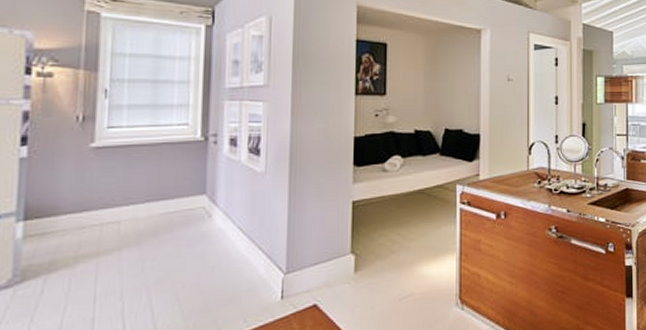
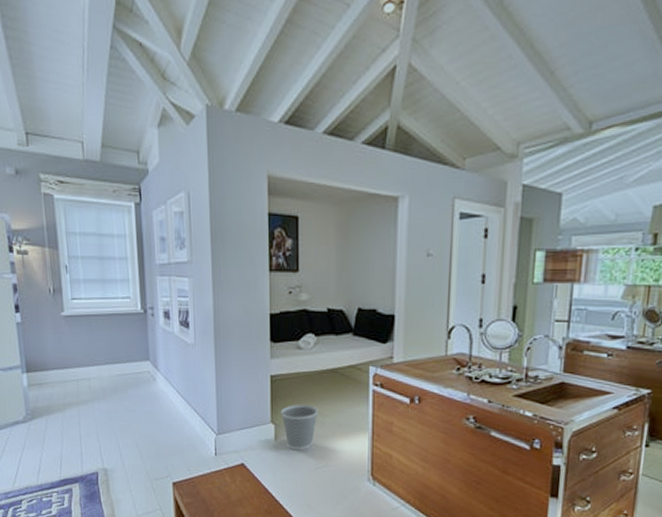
wastebasket: none [363,230,404,282] -> present [281,405,319,451]

